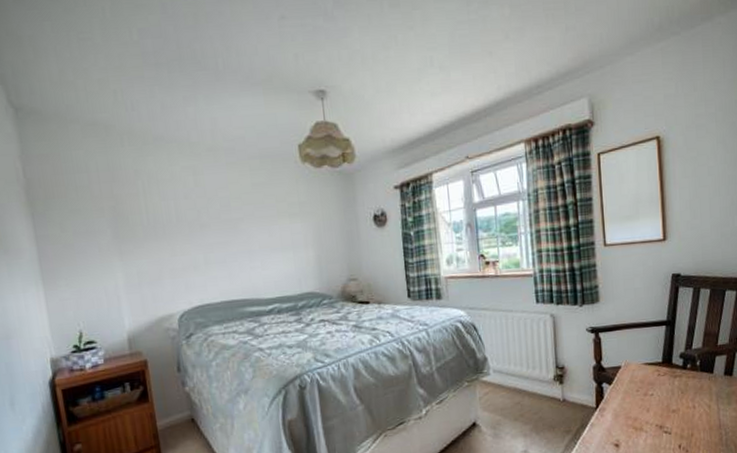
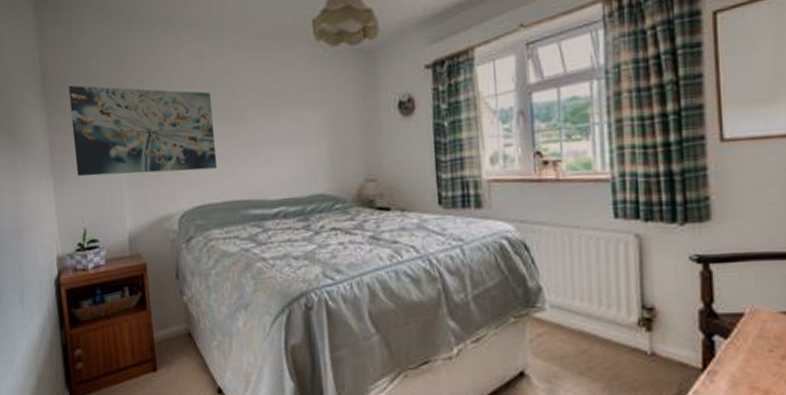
wall art: none [56,196,215,283] -> present [68,85,218,177]

